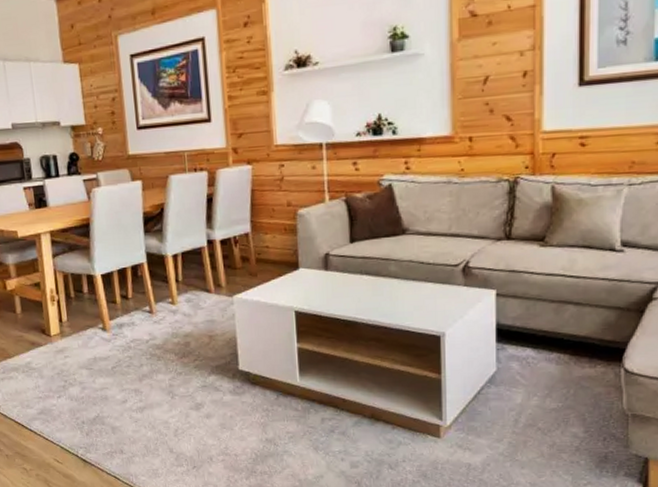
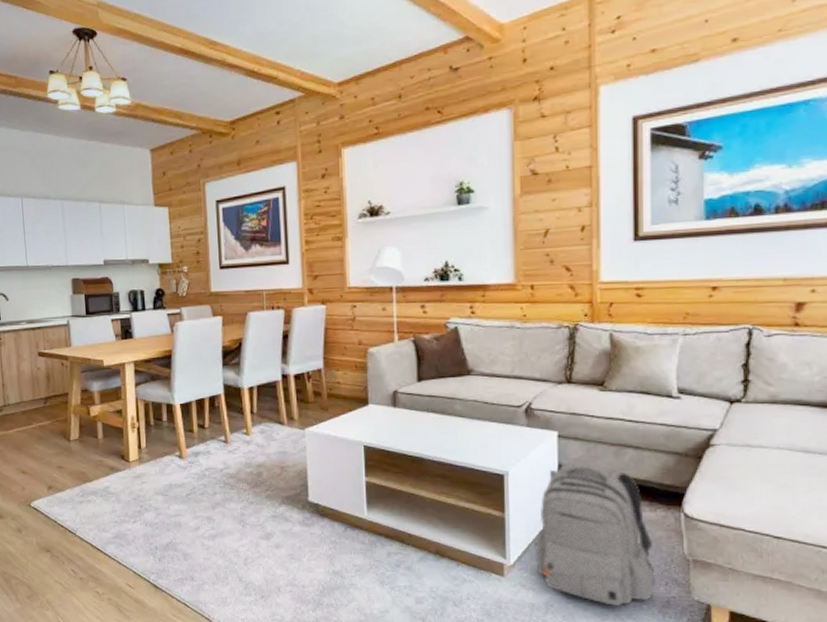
backpack: none [471,320,593,464] -> present [534,462,655,607]

